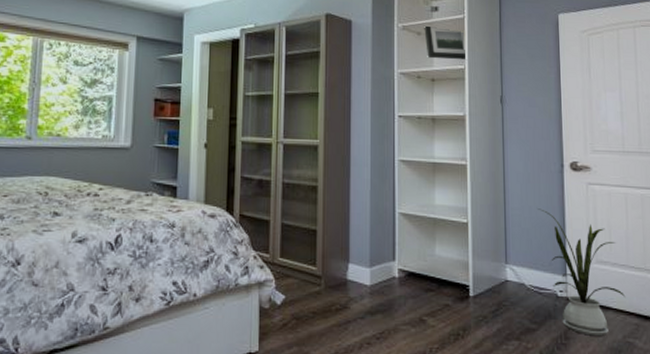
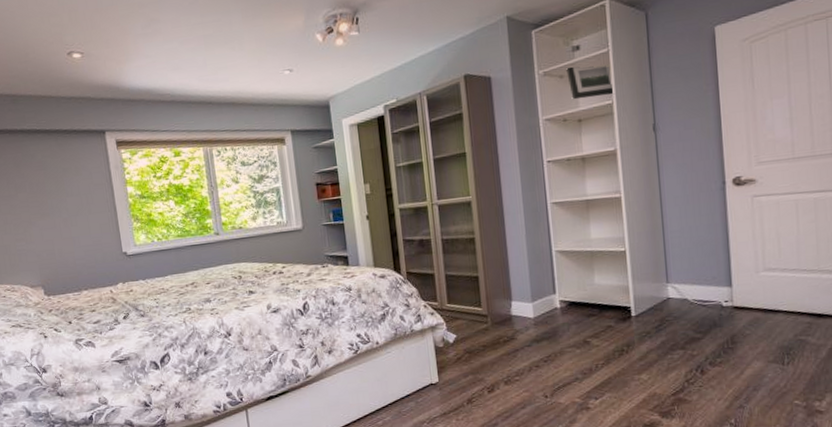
house plant: present [538,208,626,336] -> none [698,227,797,338]

